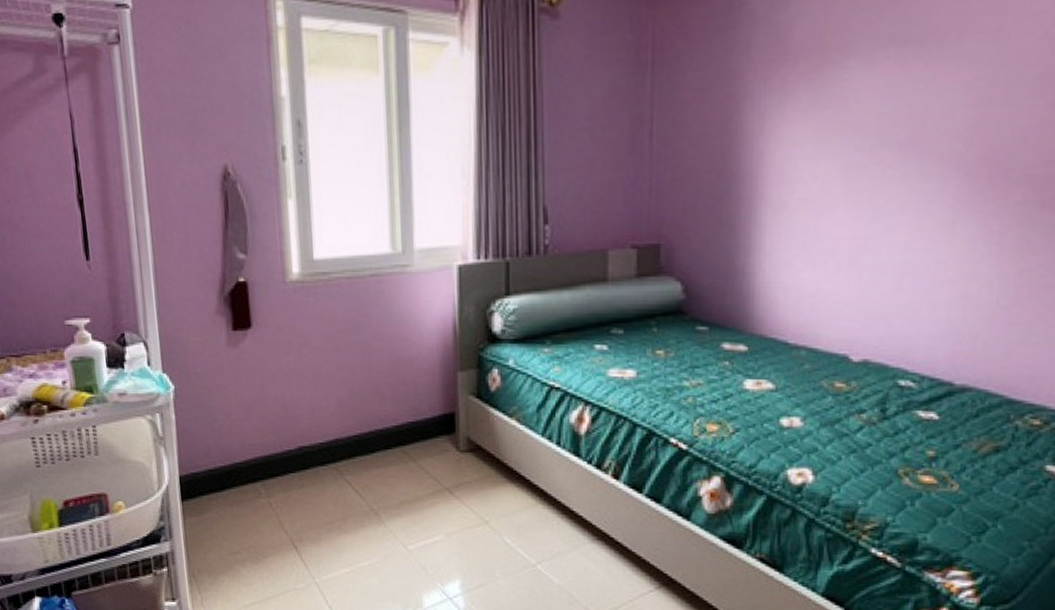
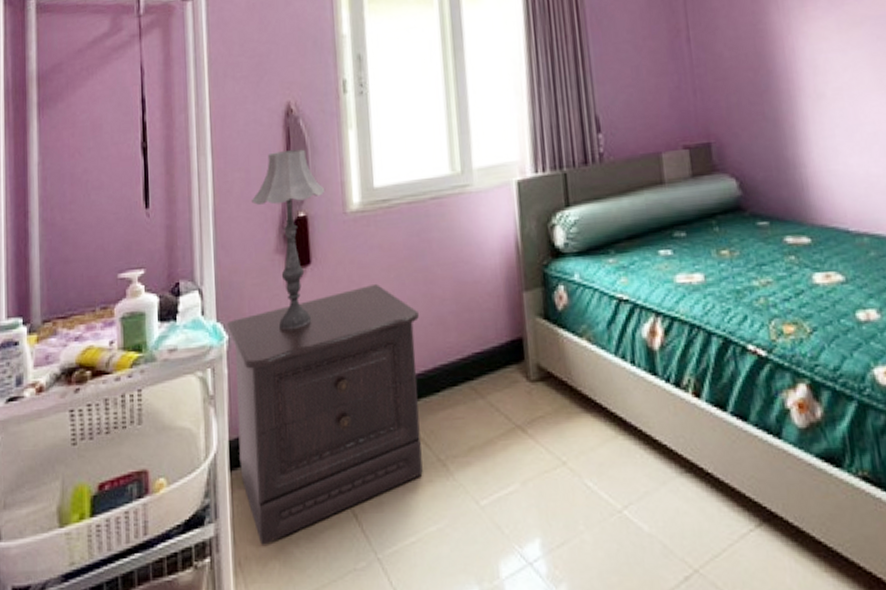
nightstand: none [172,351,357,563] -> present [226,283,423,545]
table lamp: none [192,215,265,386] -> present [252,149,325,331]

